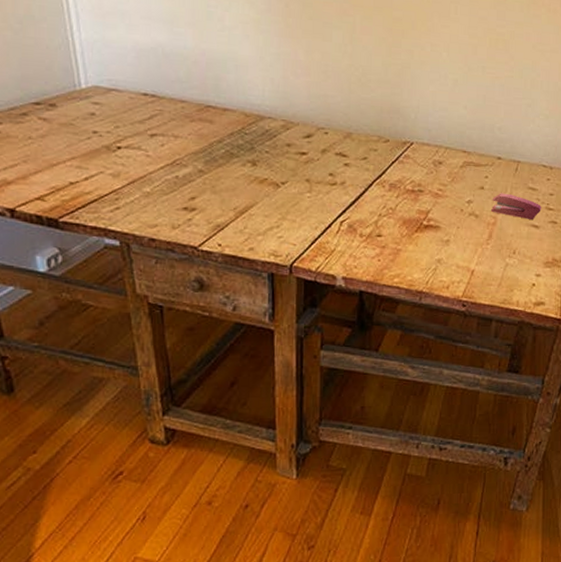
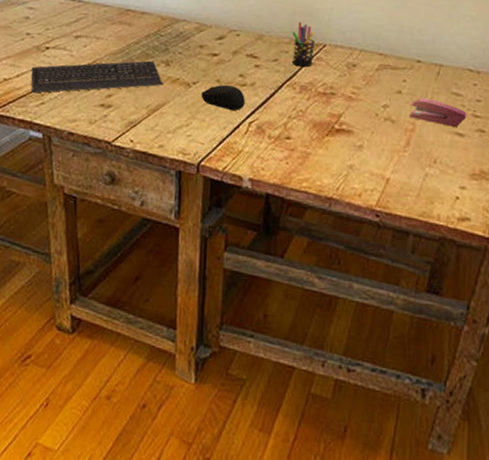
keyboard: none [102,160,252,198] -> present [31,60,164,93]
computer mouse: none [291,184,336,210] -> present [201,84,245,110]
pen holder: none [380,119,403,165] -> present [292,21,315,67]

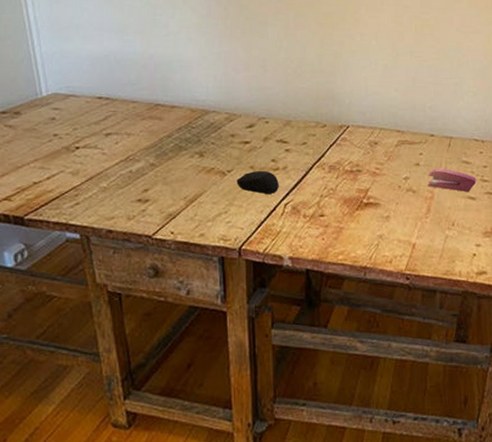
keyboard: present [31,60,164,93] -> none [62,153,200,194]
pen holder: present [292,21,315,67] -> none [317,106,339,148]

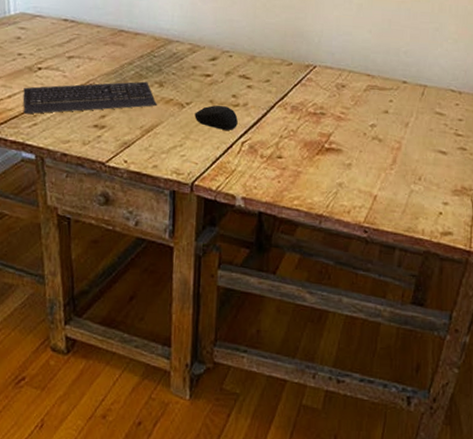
keyboard: none [62,153,200,194] -> present [23,81,158,114]
stapler: present [427,168,476,192] -> none [395,117,449,145]

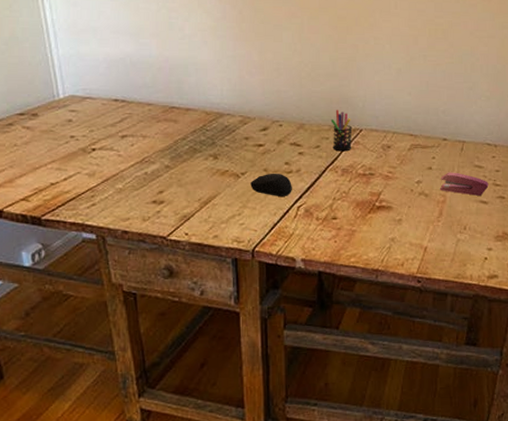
keyboard: present [23,81,158,114] -> none [79,155,214,195]
pen holder: none [283,43,306,88] -> present [330,109,353,152]
stapler: none [395,117,449,145] -> present [439,172,489,196]

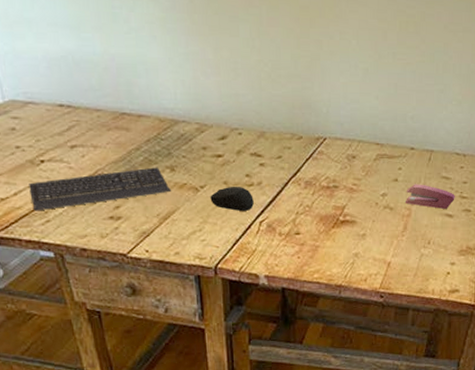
keyboard: none [79,155,214,195] -> present [29,167,172,211]
pen holder: present [330,109,353,152] -> none [293,115,316,162]

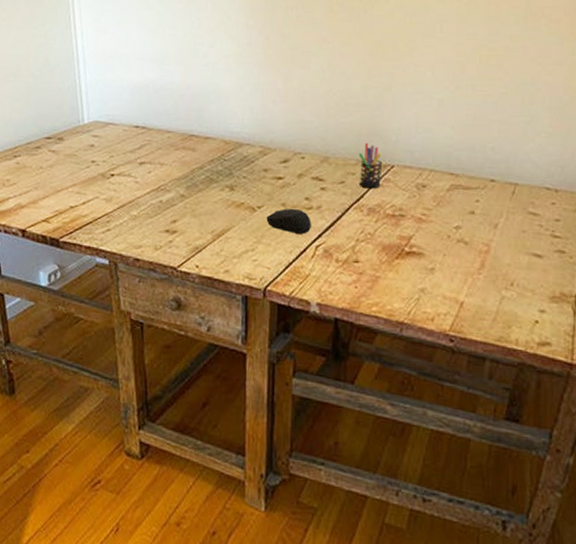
keyboard: present [29,167,172,211] -> none [96,185,229,220]
pen holder: none [293,115,316,162] -> present [358,142,383,189]
stapler: present [405,184,455,209] -> none [482,218,545,248]

